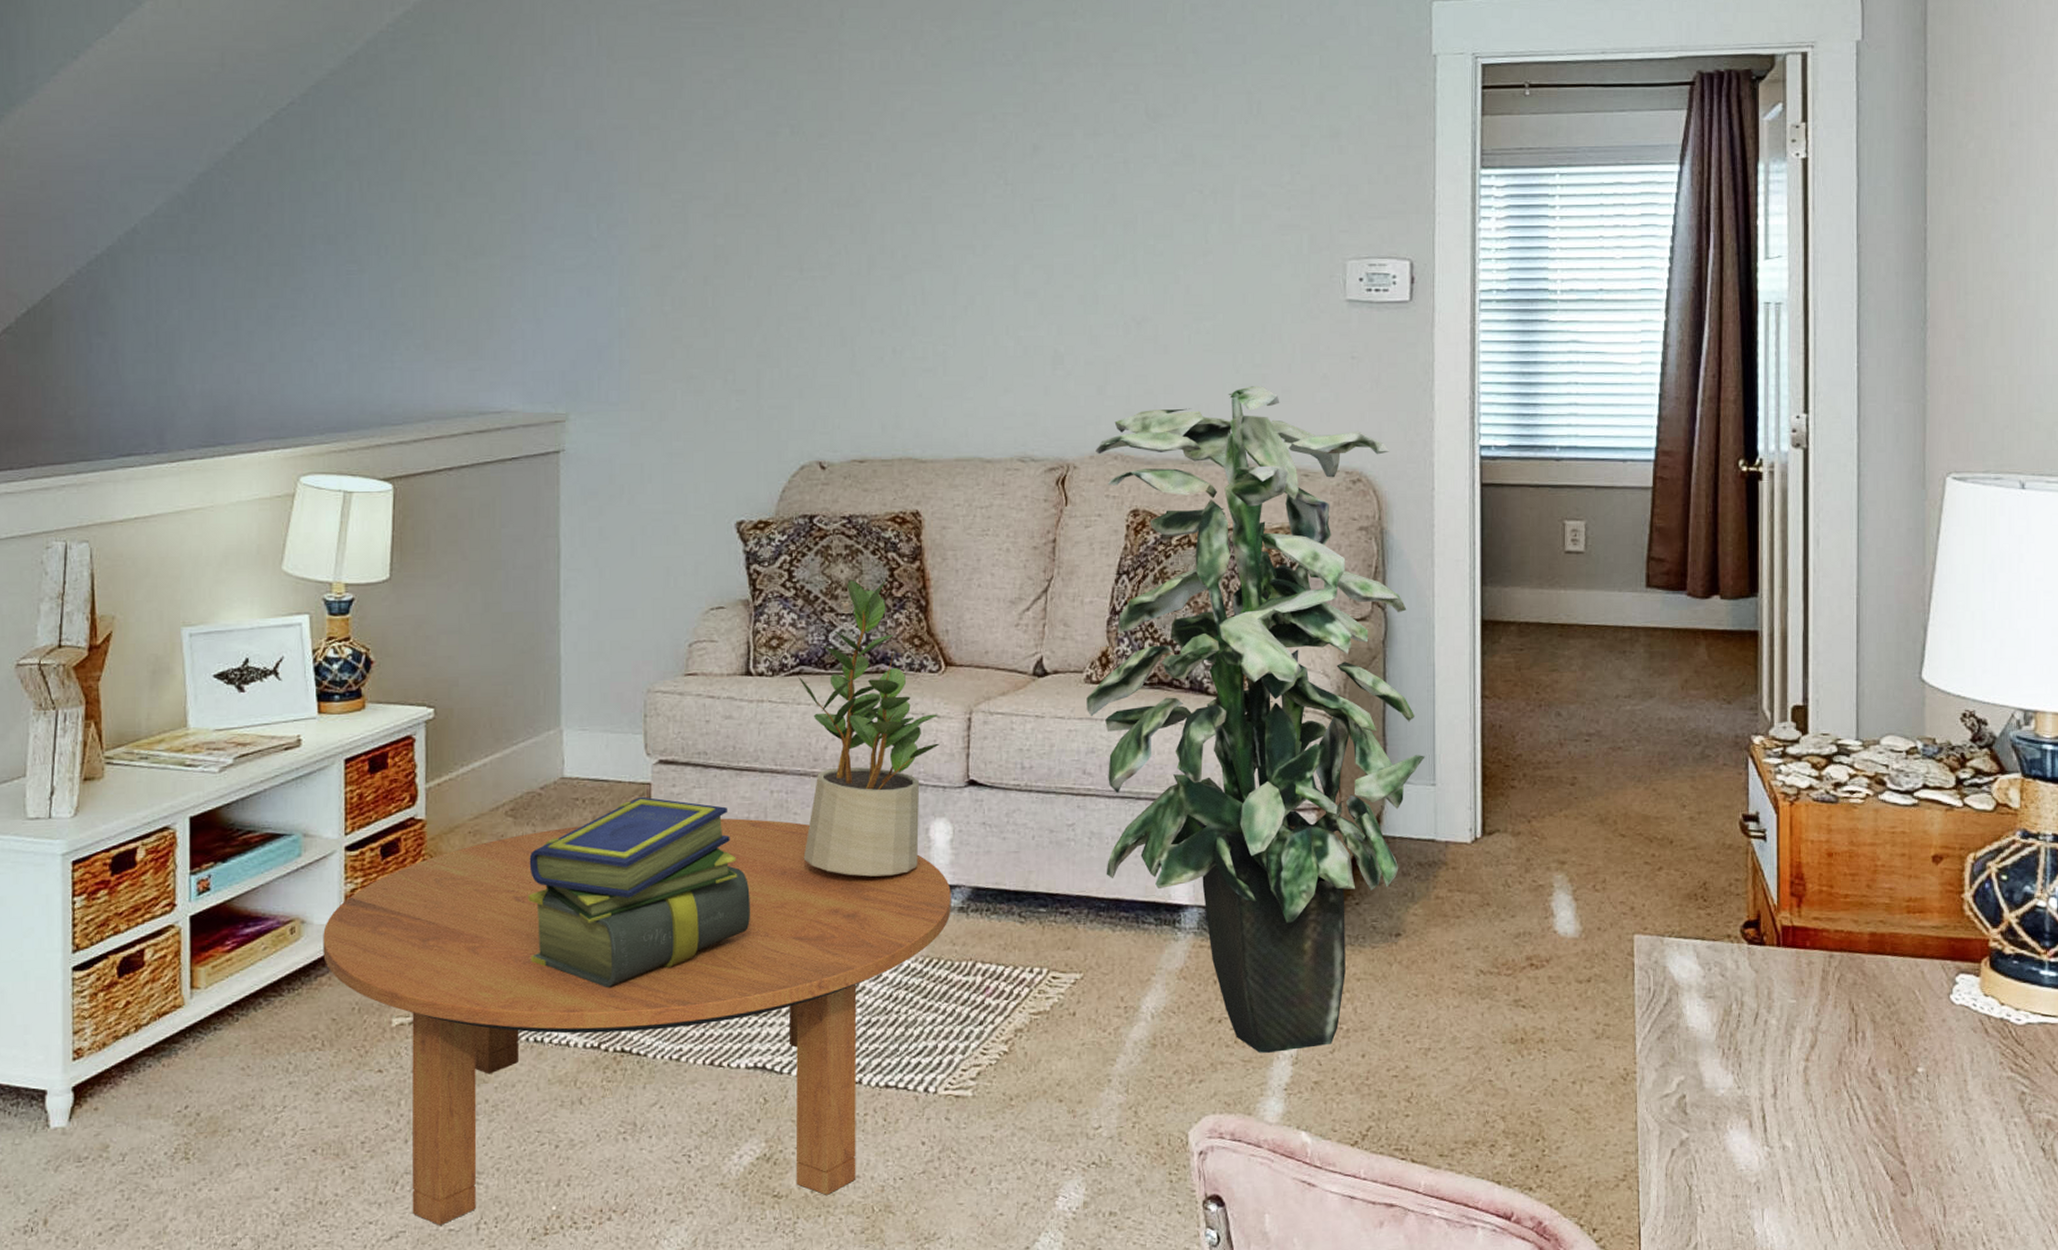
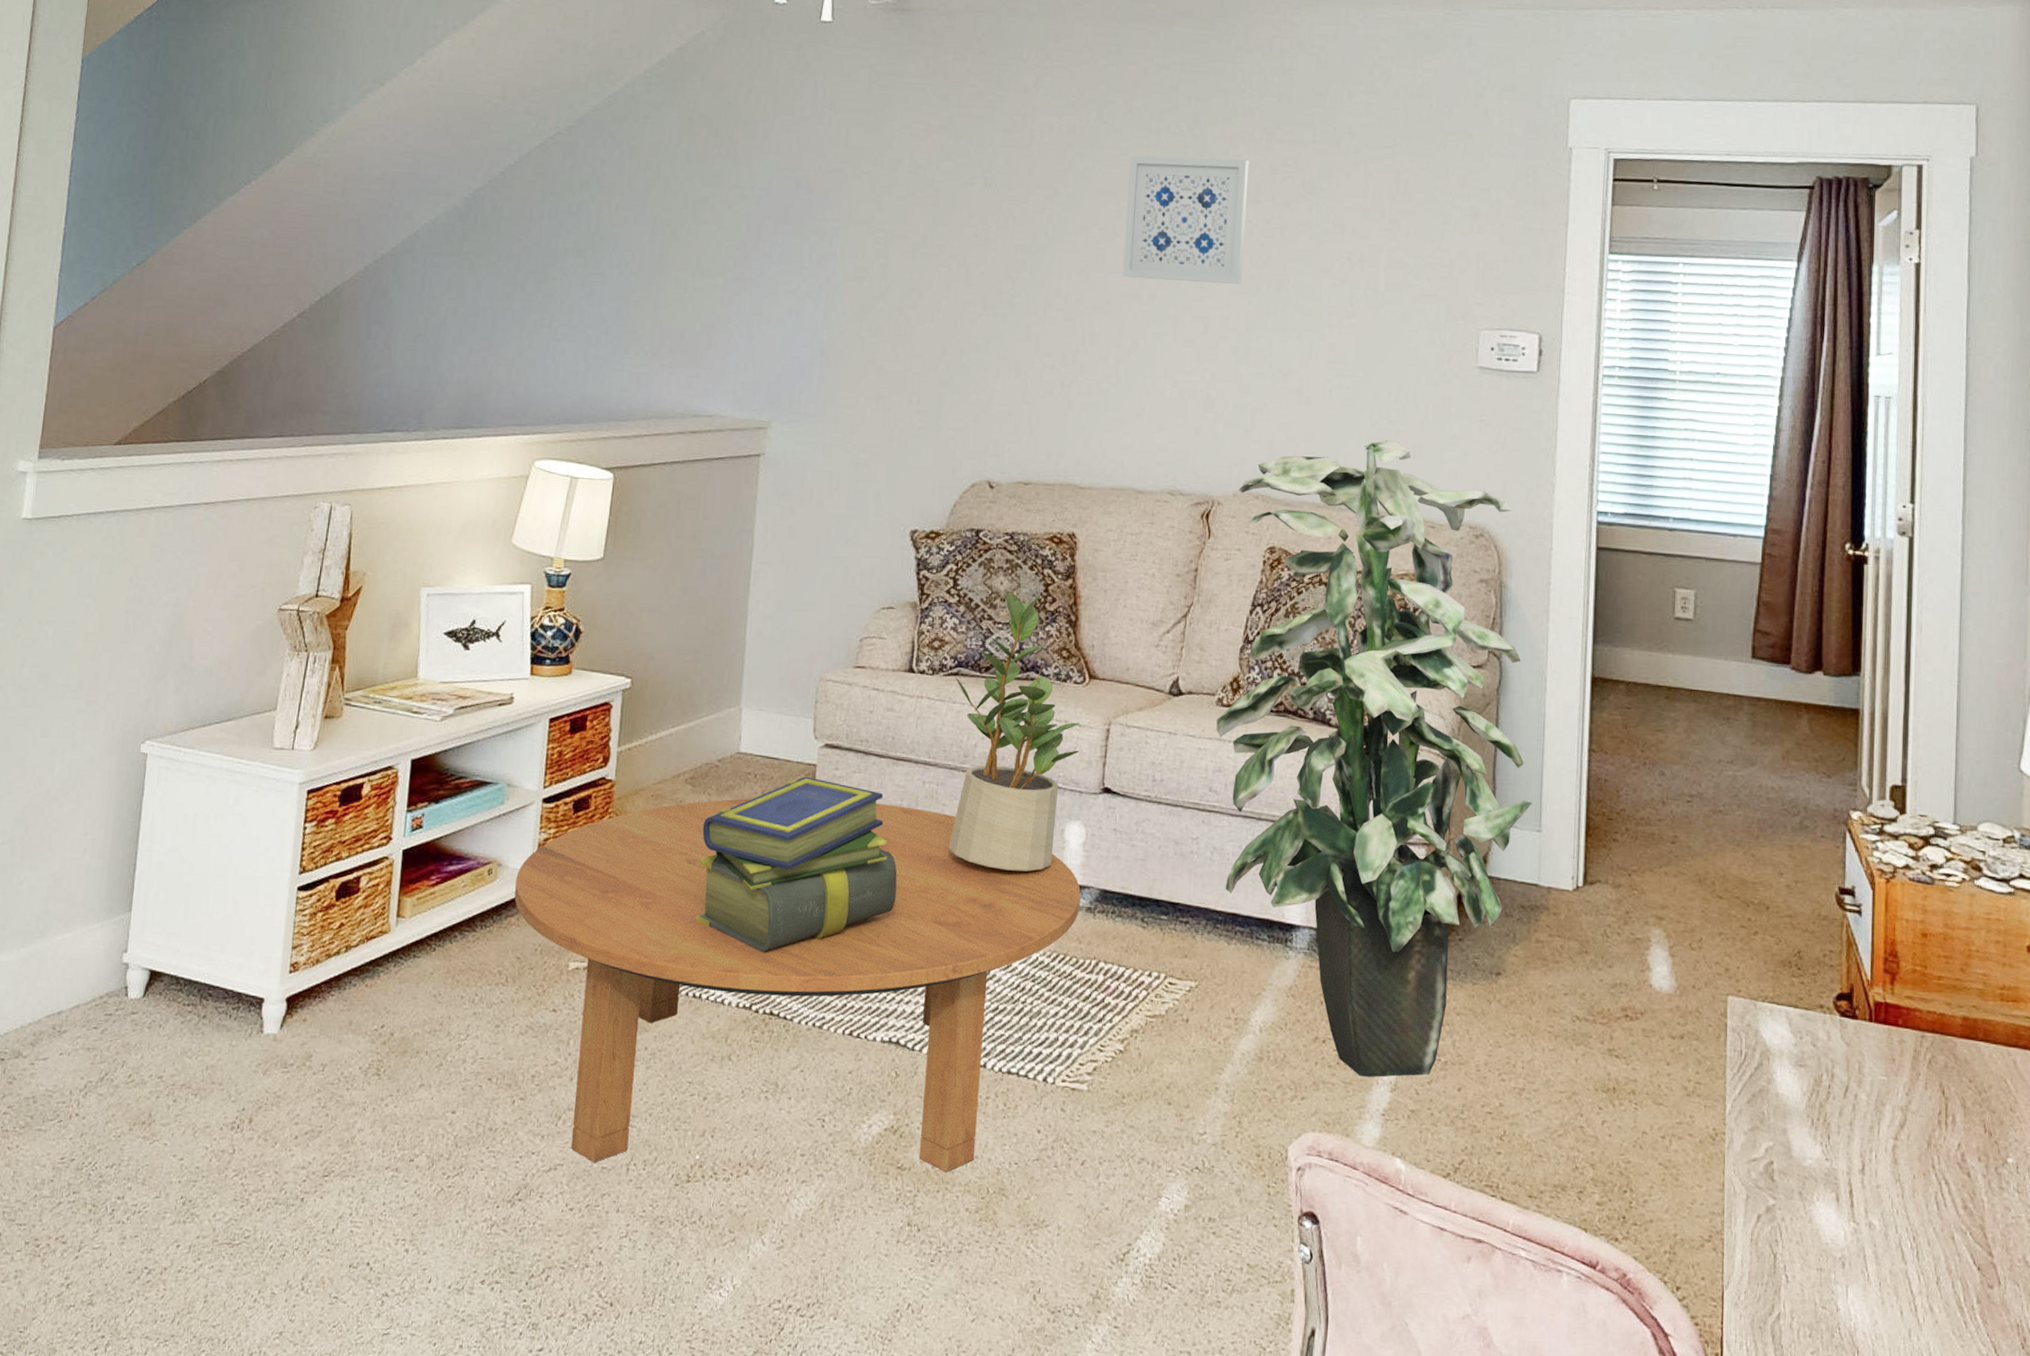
wall art: none [952,88,1086,227] -> present [1122,155,1249,284]

